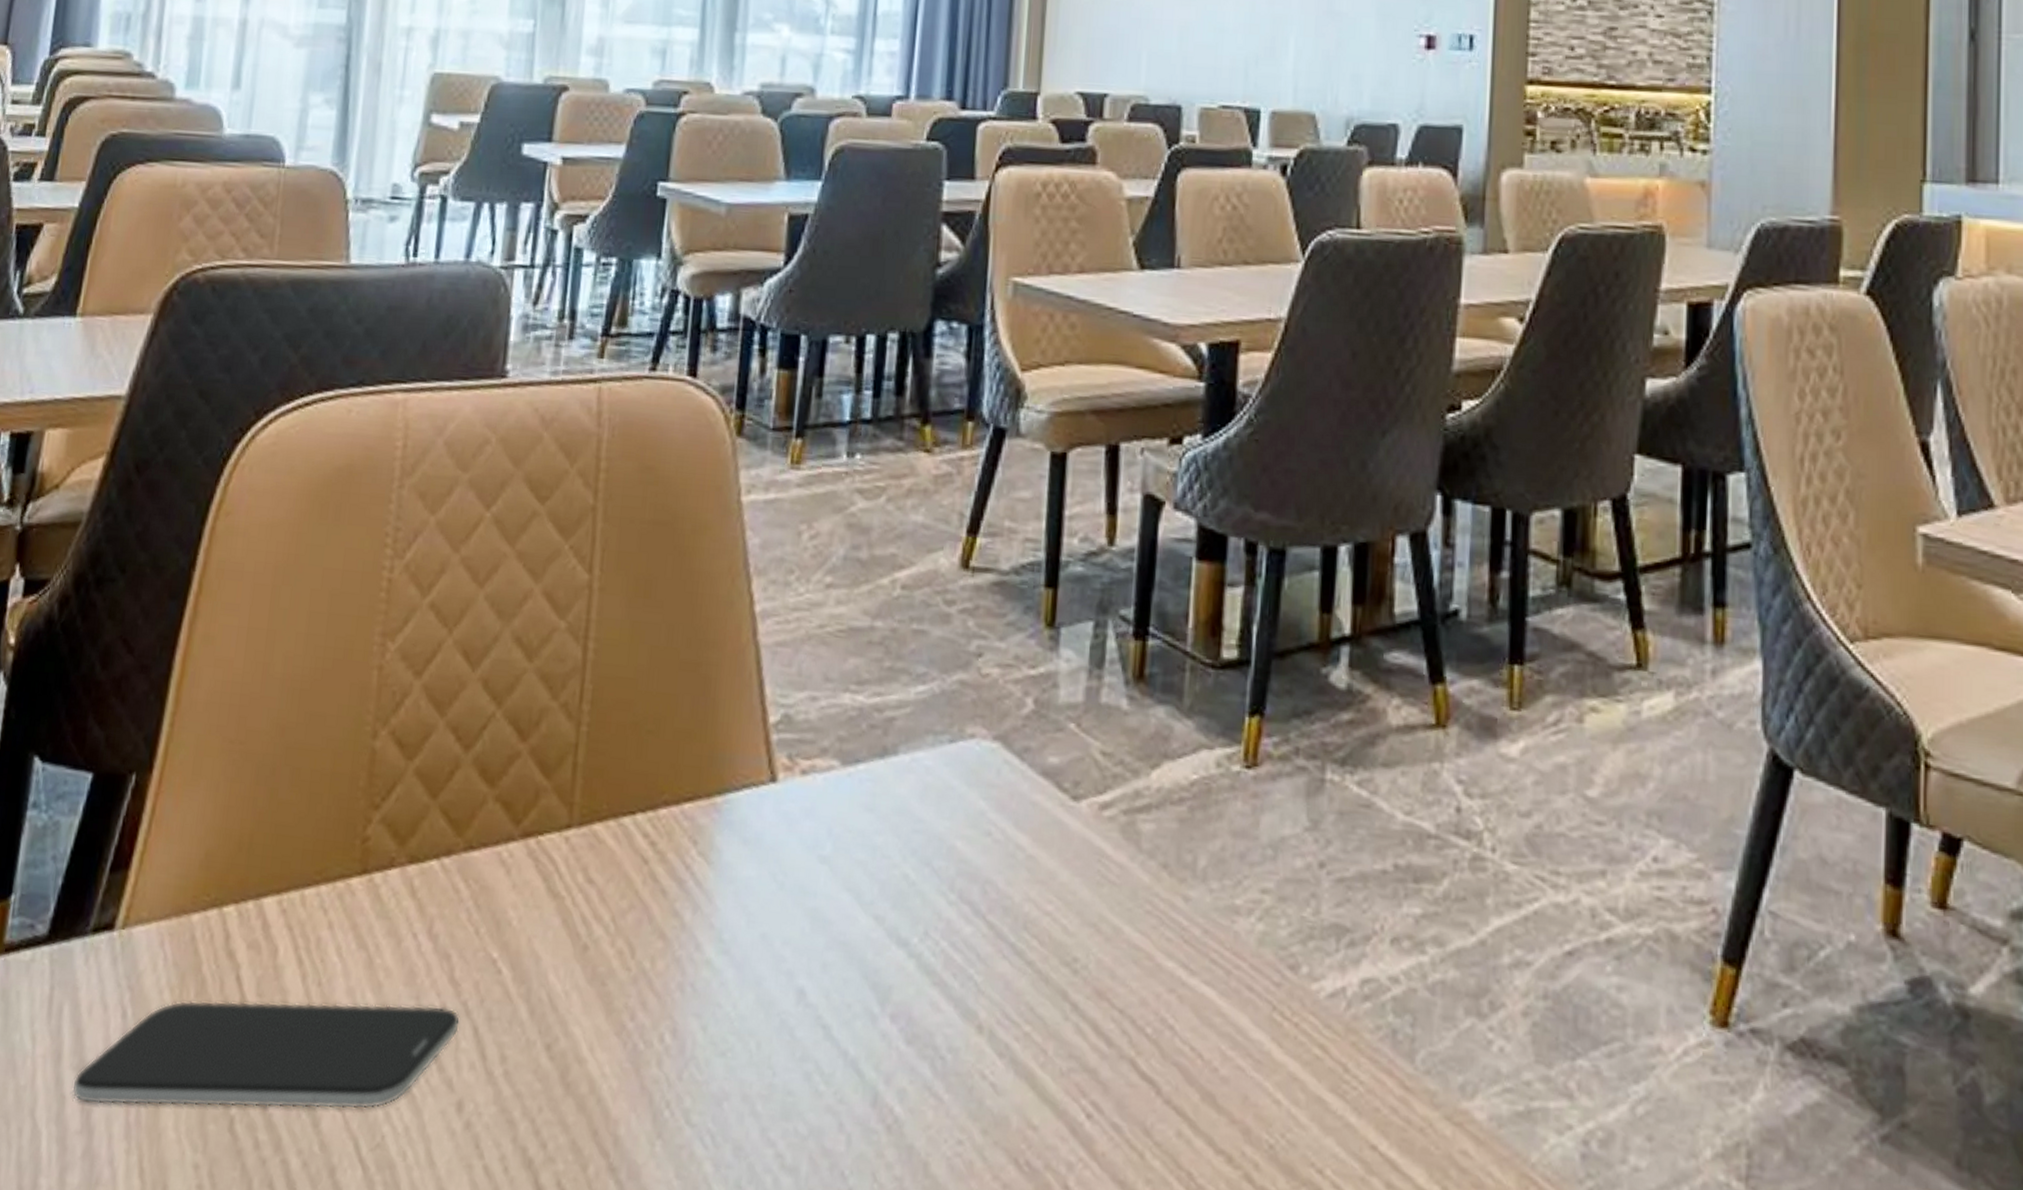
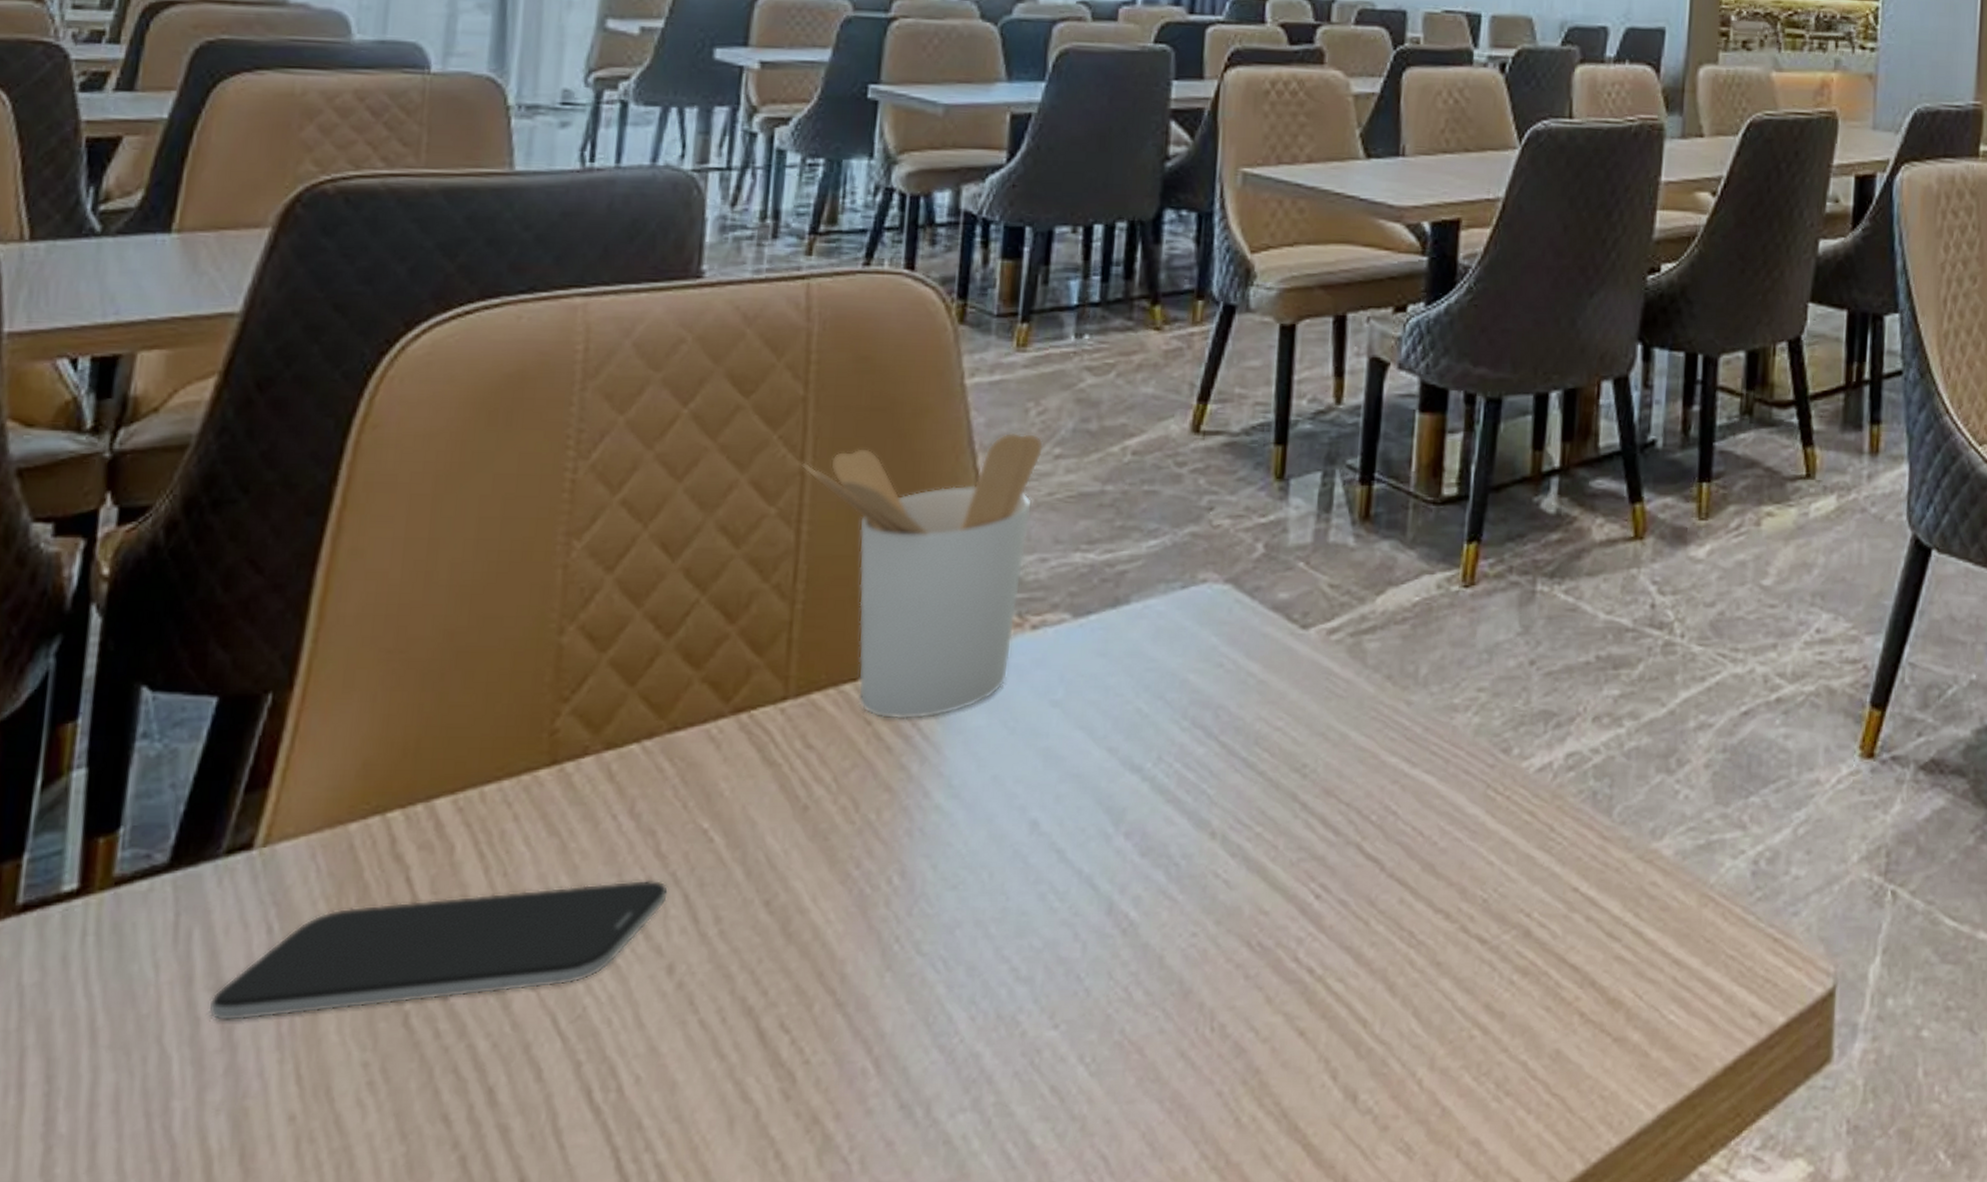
utensil holder: none [590,556,816,863] -> present [801,432,1044,719]

